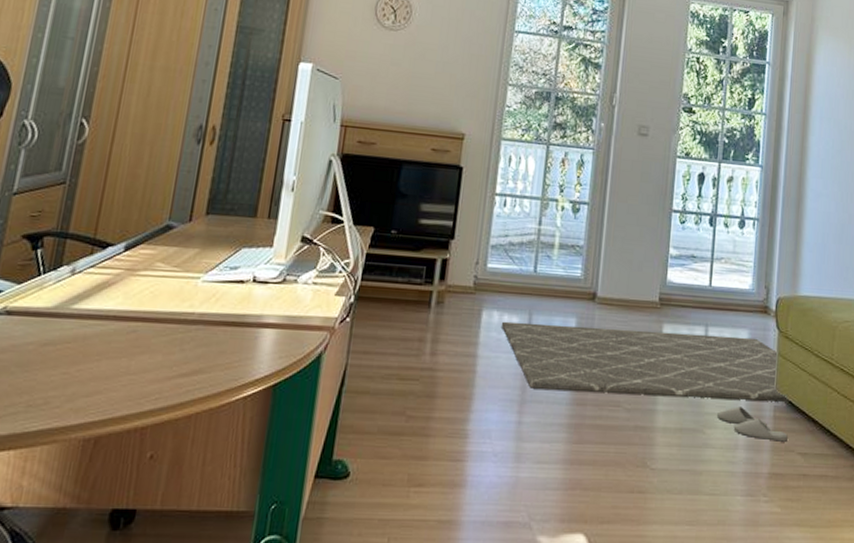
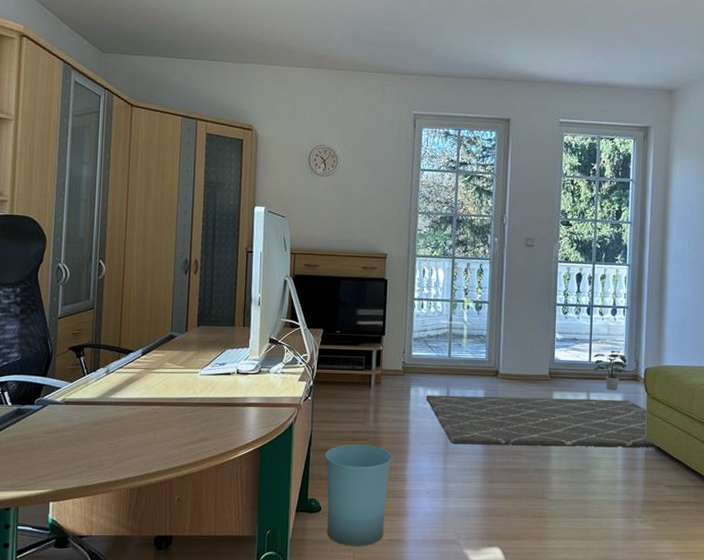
waste bin: none [354,385,452,529] -> present [325,445,392,546]
potted plant: none [714,272,760,324] -> present [593,350,631,390]
slippers: present [716,406,788,442] -> none [599,452,657,477]

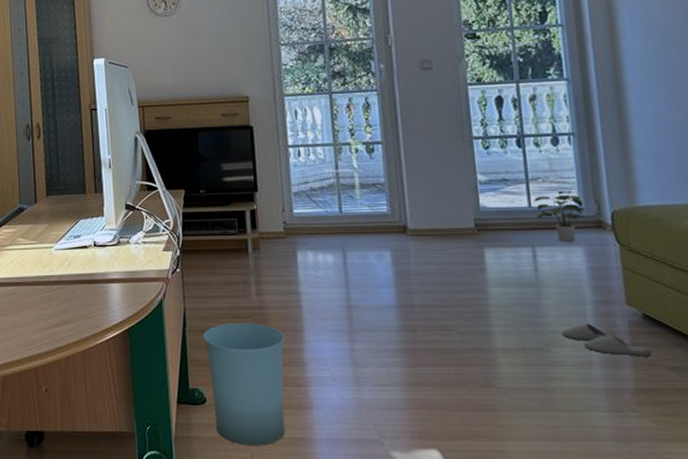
rug: present [426,395,659,447] -> none [317,254,649,318]
slippers: none [599,452,657,477] -> present [561,324,651,356]

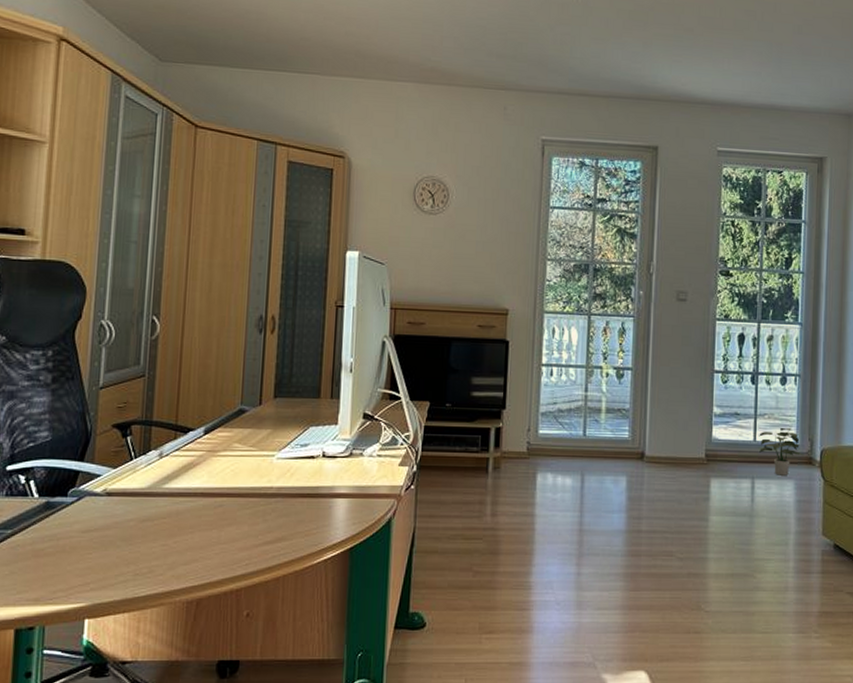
waste bin: present [203,323,285,446] -> none [431,545,514,671]
slippers: present [561,324,651,356] -> none [766,552,836,583]

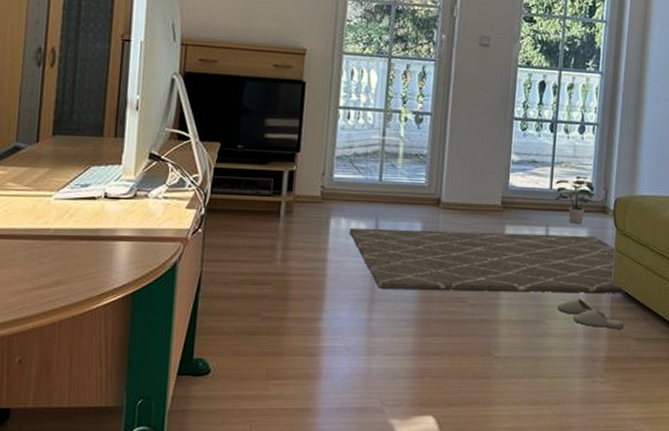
rug: none [555,482,838,546] -> present [349,227,627,293]
slippers: none [766,552,836,583] -> present [556,299,624,329]

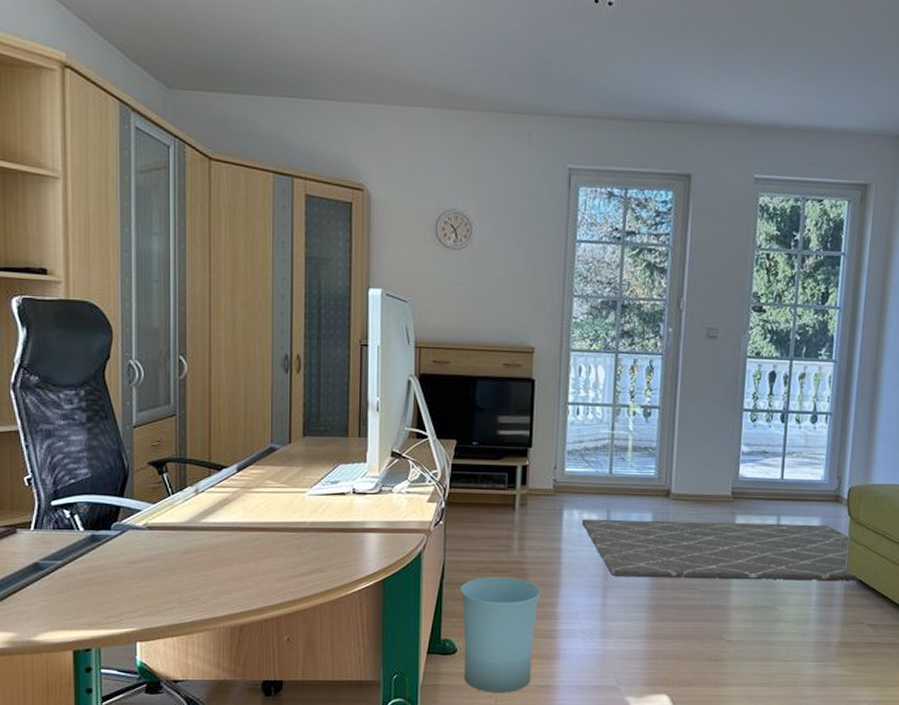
waste bin: none [217,290,304,417] -> present [461,577,541,693]
potted plant: present [555,175,599,224] -> none [786,465,832,513]
slippers: present [556,299,624,329] -> none [788,586,858,615]

